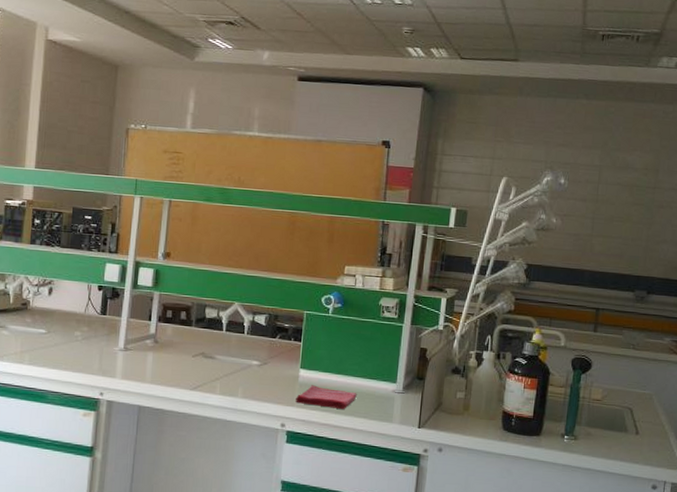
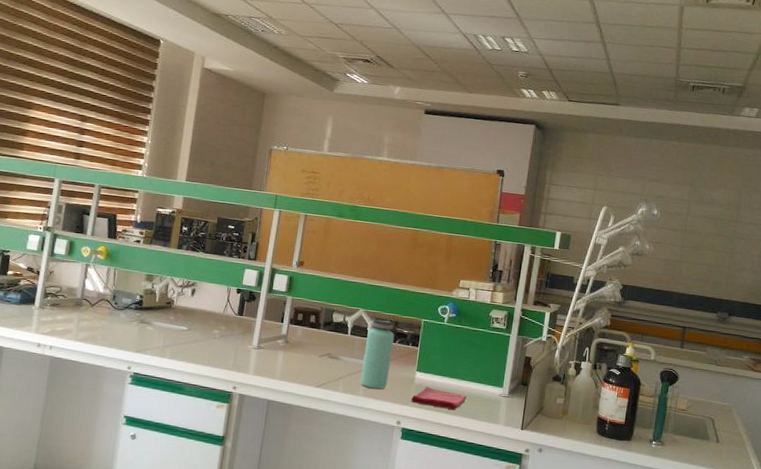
bottle: none [238,313,274,389] -> present [360,319,394,389]

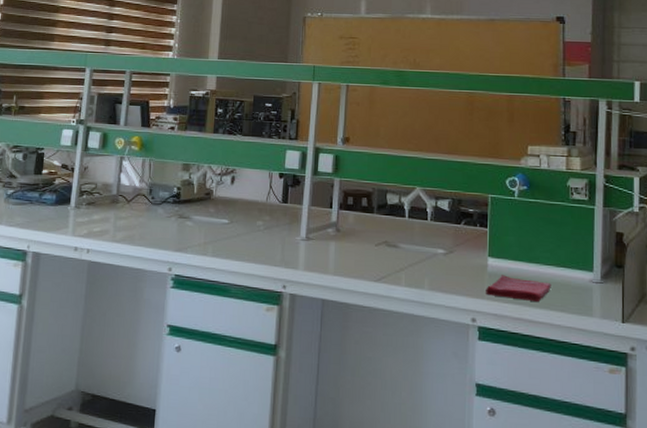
bottle: present [360,319,394,389] -> none [424,198,458,280]

